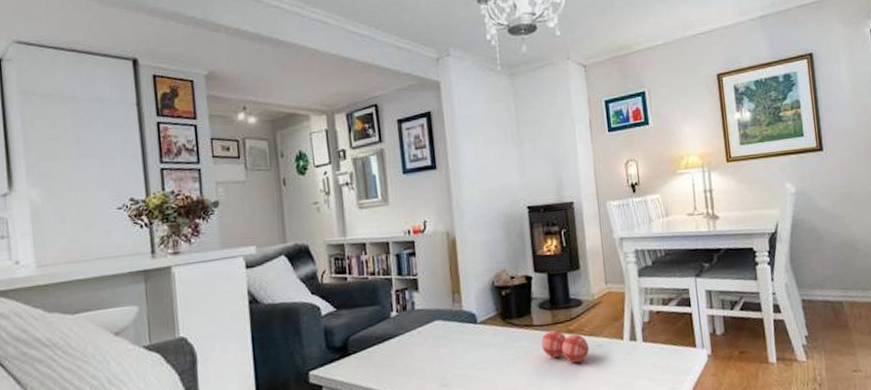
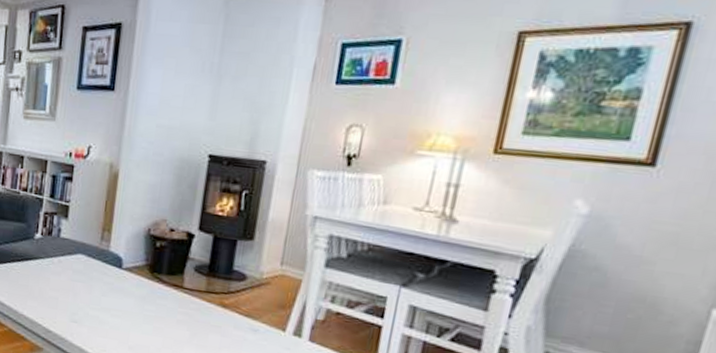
decorative ball: present [541,329,590,364] -> none [187,297,243,342]

